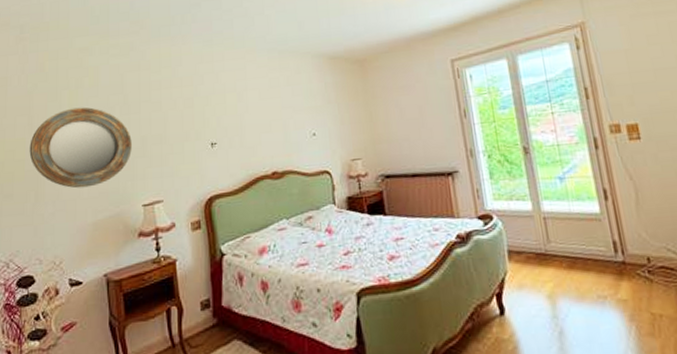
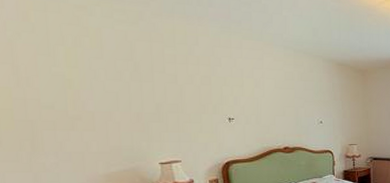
home mirror: present [29,107,132,189] -> none [17,65,146,143]

